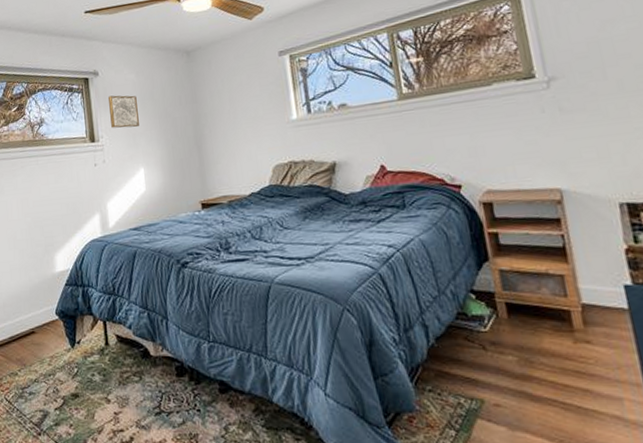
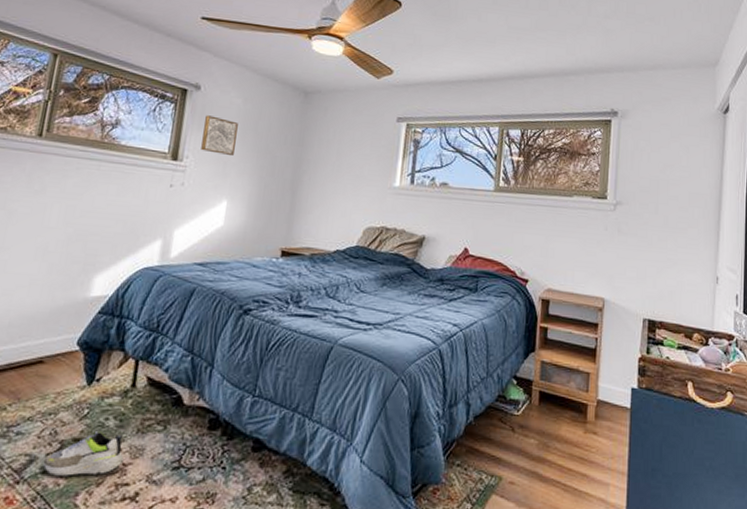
shoe: none [54,385,114,428] -> present [42,430,124,478]

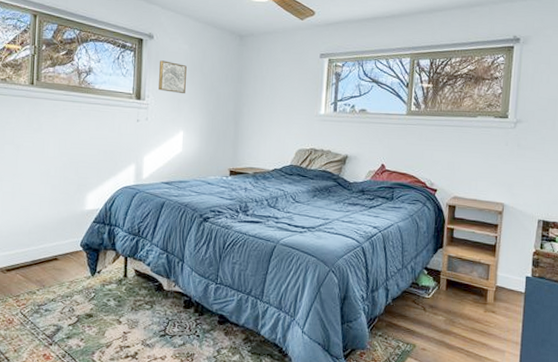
shoe: present [42,430,124,478] -> none [67,308,124,342]

